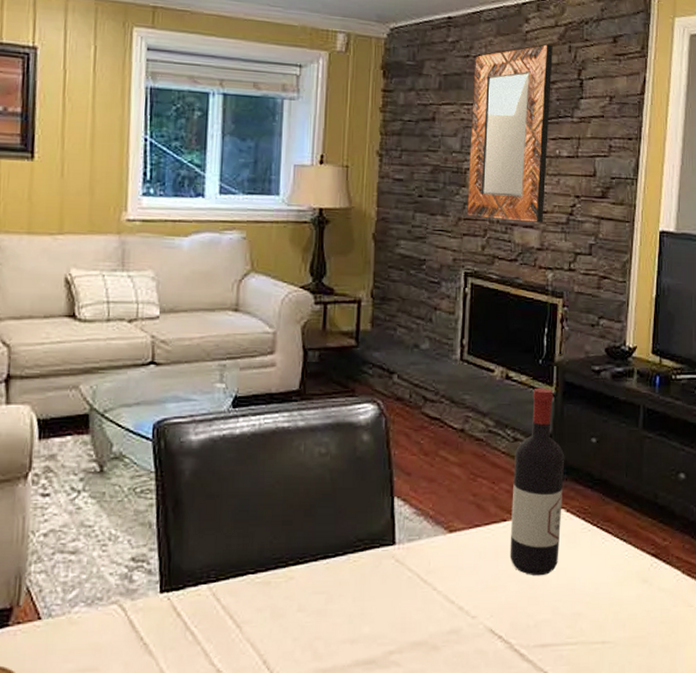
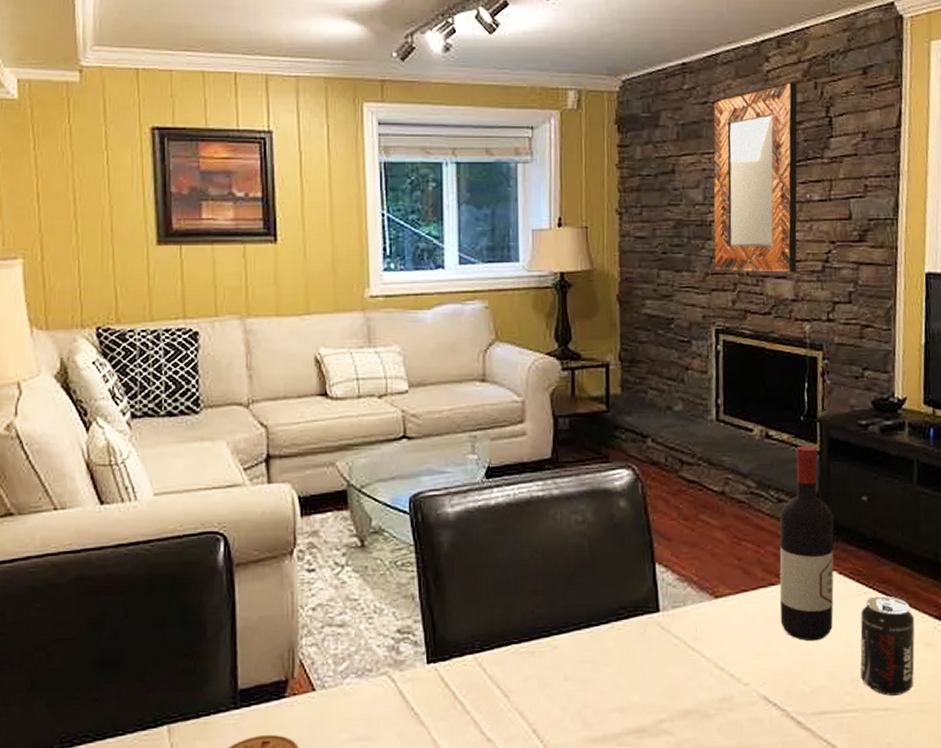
beverage can: none [582,534,634,630] -> present [860,596,915,696]

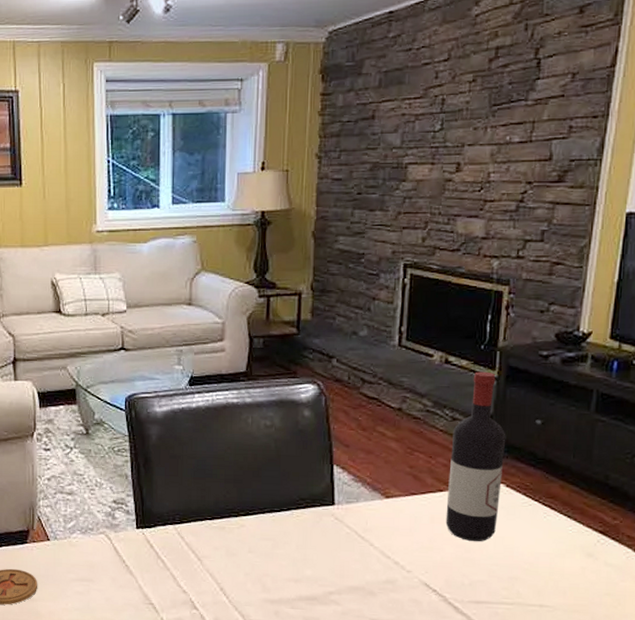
home mirror: present [713,83,798,272] -> none [407,25,506,212]
beverage can: present [860,596,915,696] -> none [519,509,578,595]

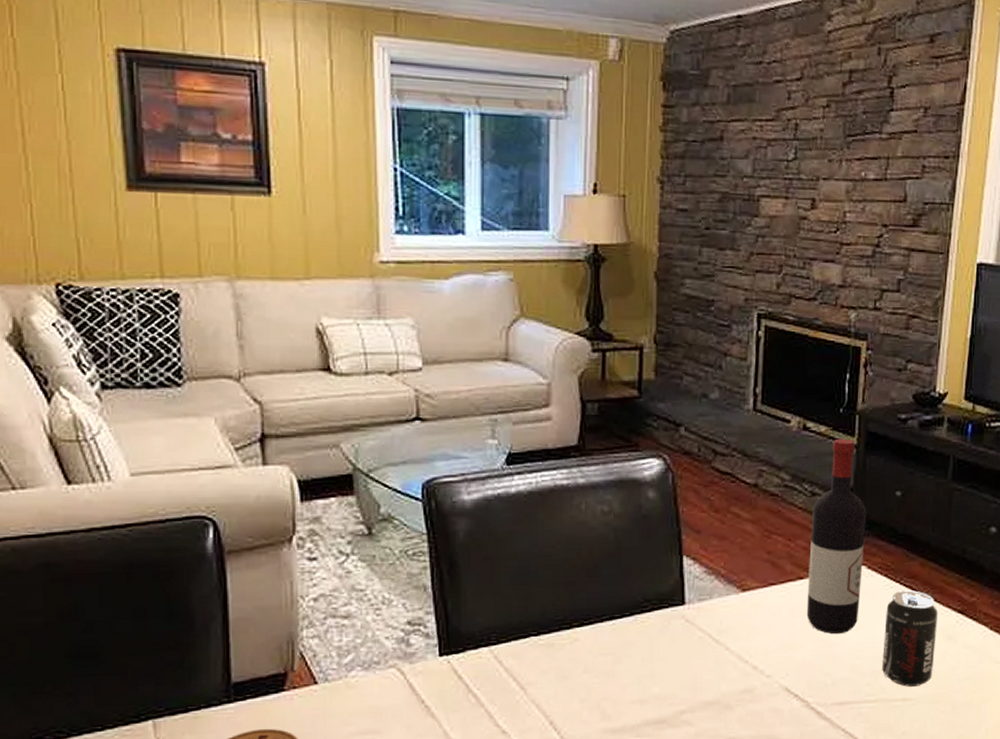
beverage can: none [519,509,578,595] -> present [882,590,938,687]

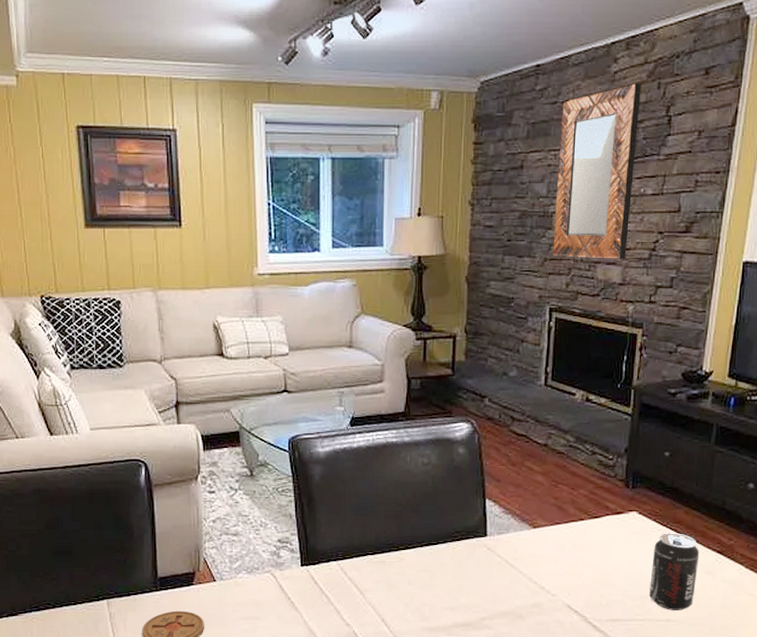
home mirror: none [760,46,859,256] -> present [553,83,641,259]
wine bottle: present [806,438,867,635] -> none [586,408,639,566]

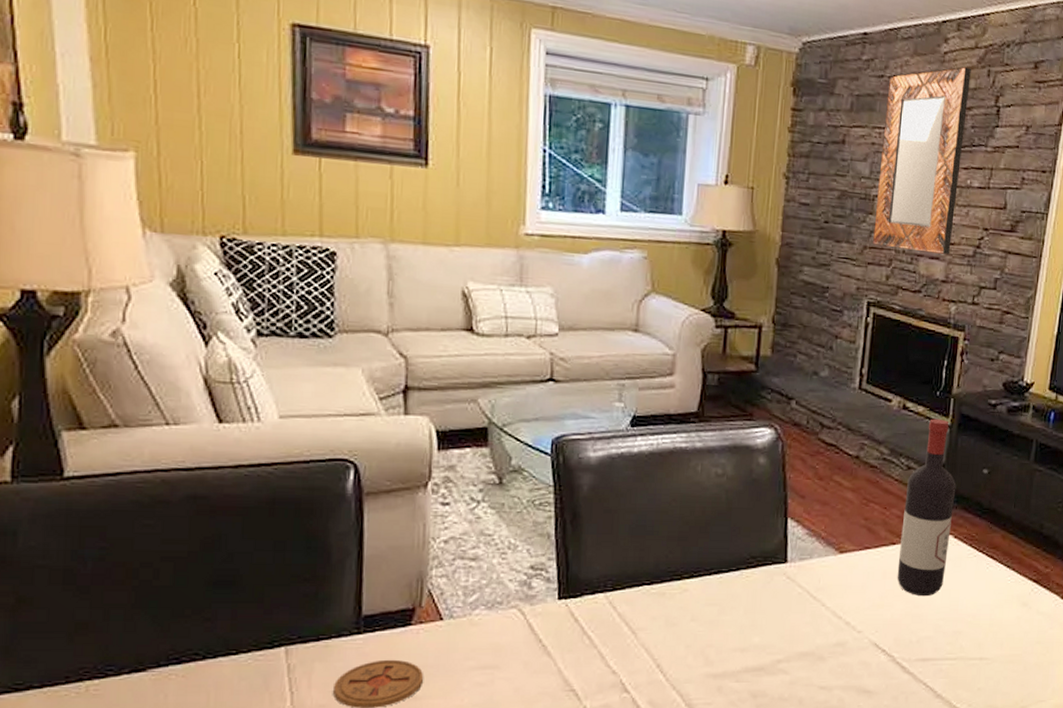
wine bottle: none [586,408,639,566] -> present [897,418,956,597]
beverage can: present [649,533,700,610] -> none [962,560,1016,647]

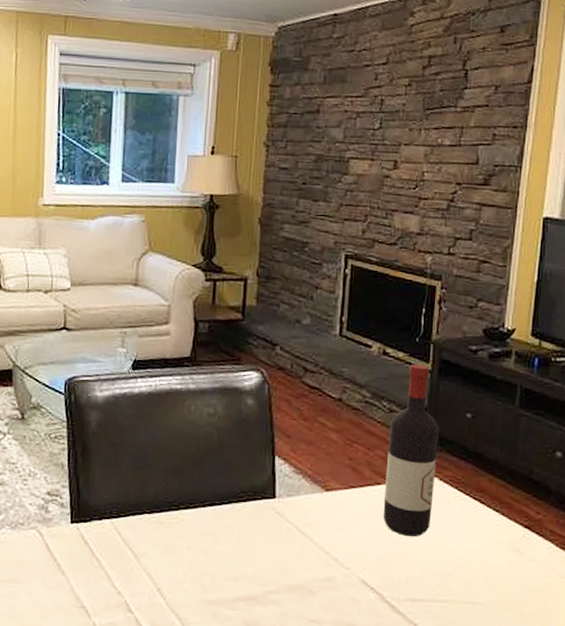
home mirror: present [873,67,971,255] -> none [349,36,438,209]

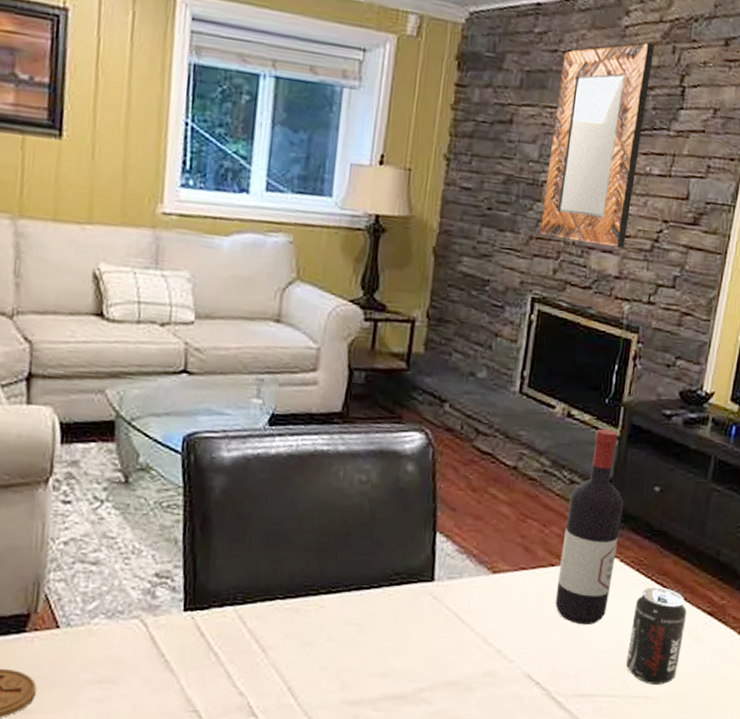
home mirror: none [349,36,438,209] -> present [540,42,655,248]
beverage can: none [452,503,506,592] -> present [626,587,688,685]

